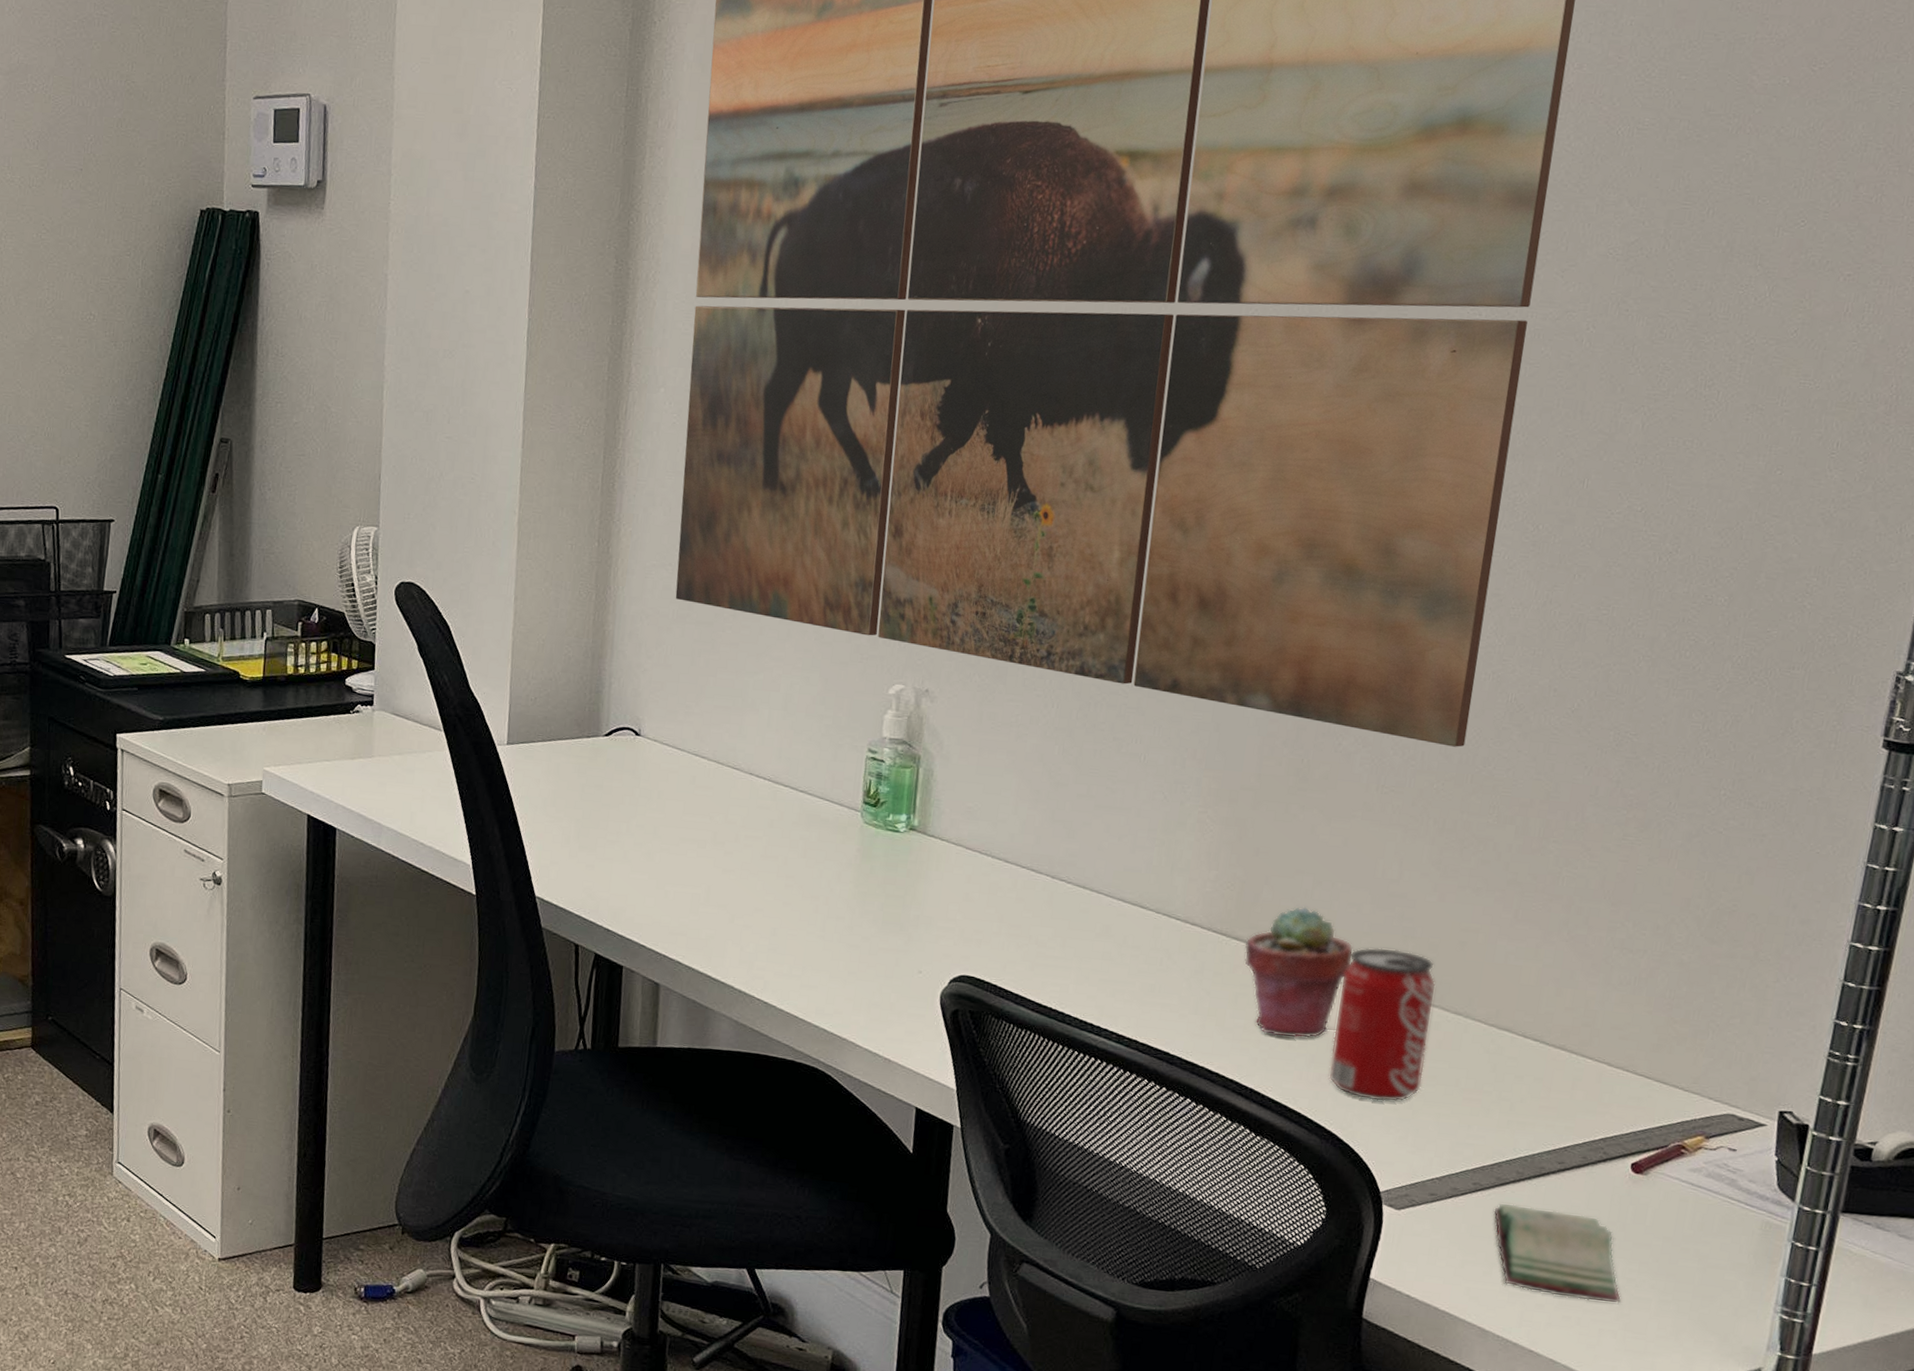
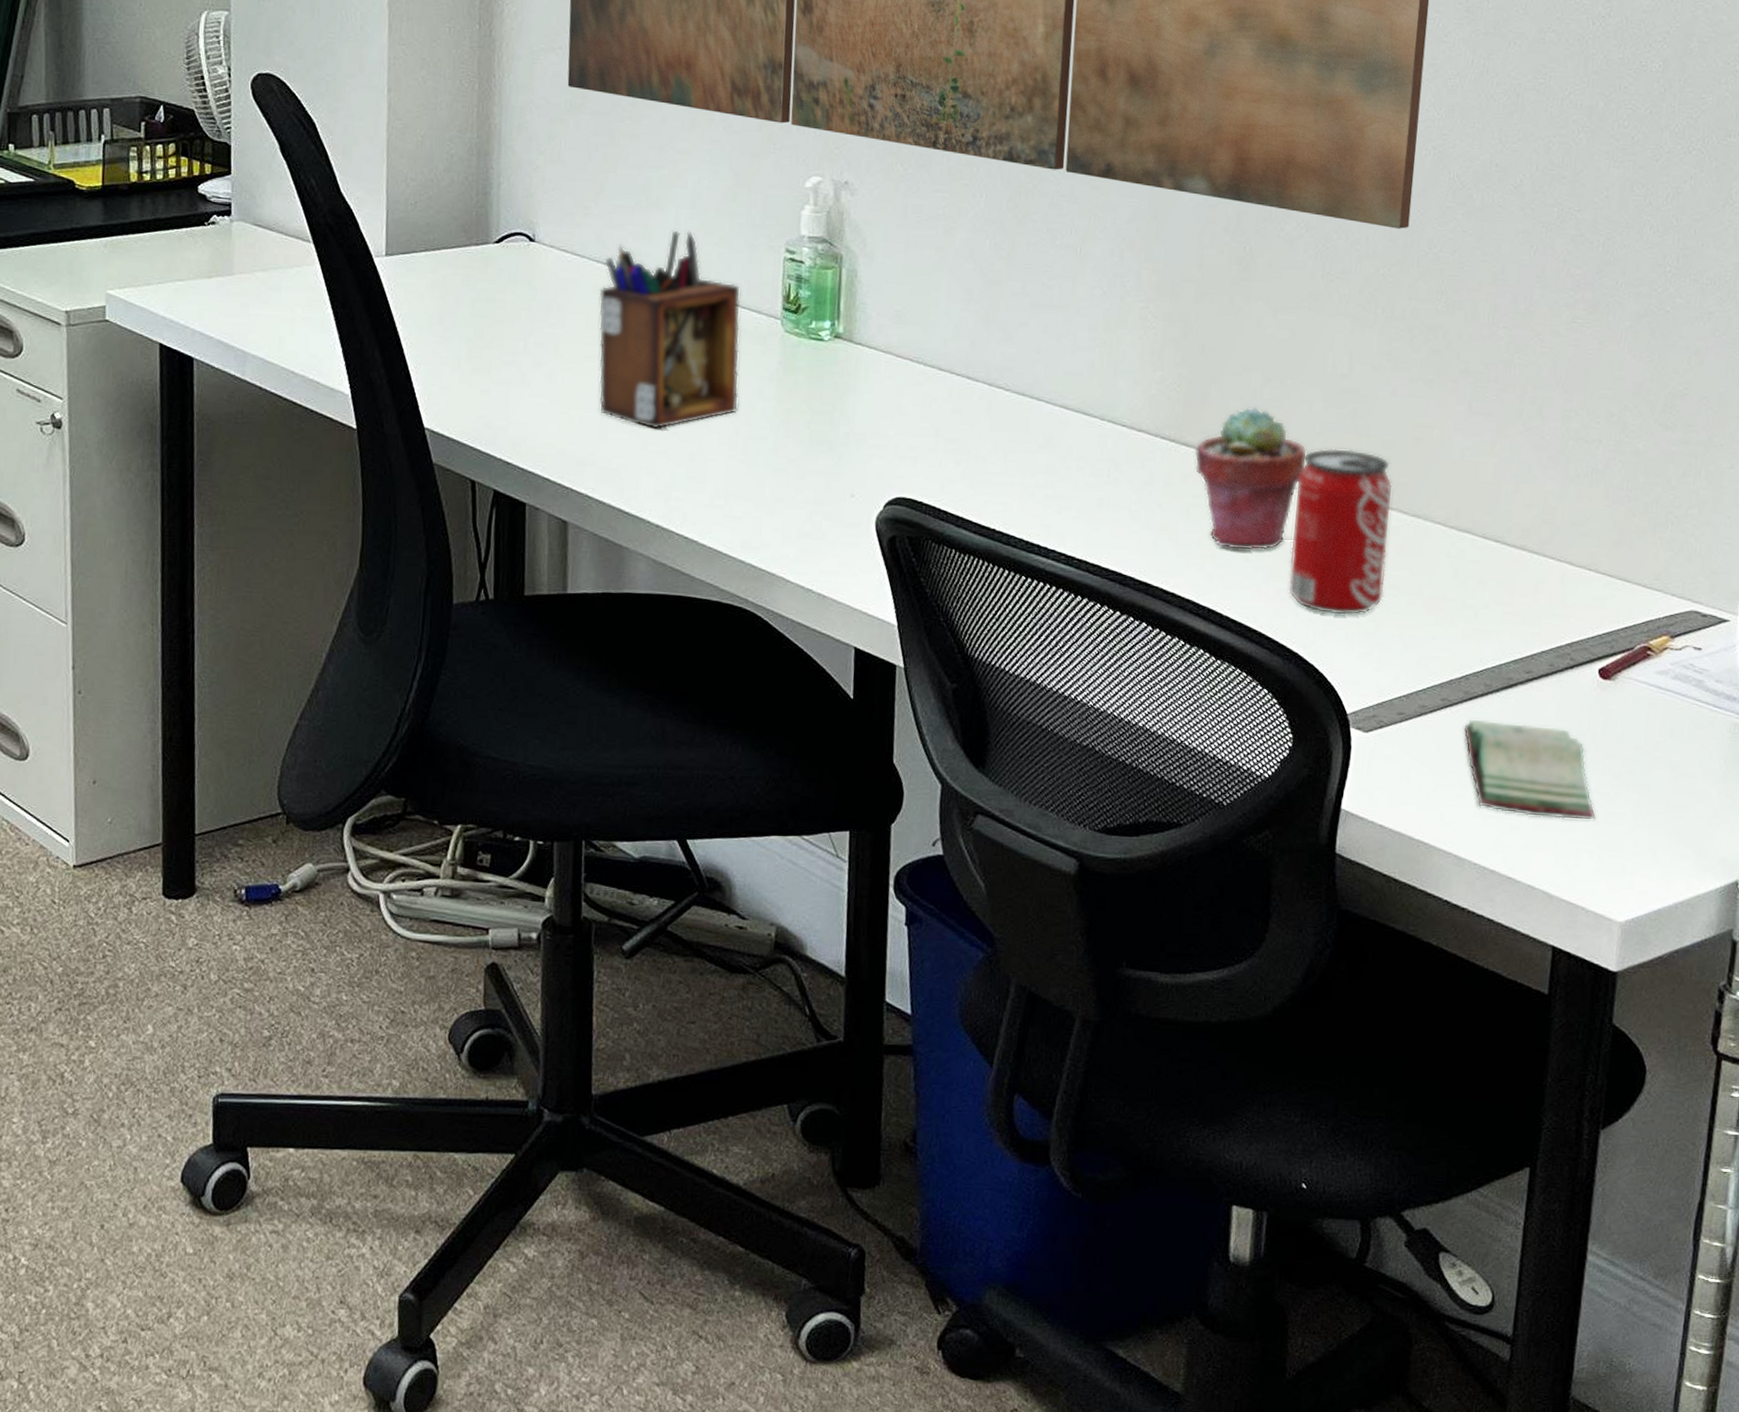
desk organizer: none [692,729,826,906] -> present [598,230,741,429]

